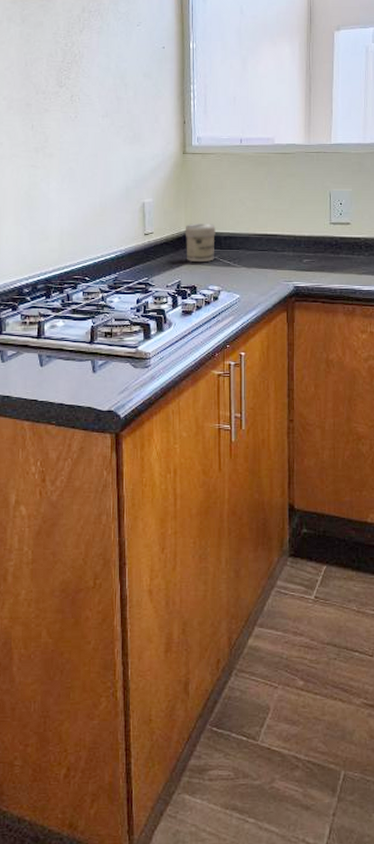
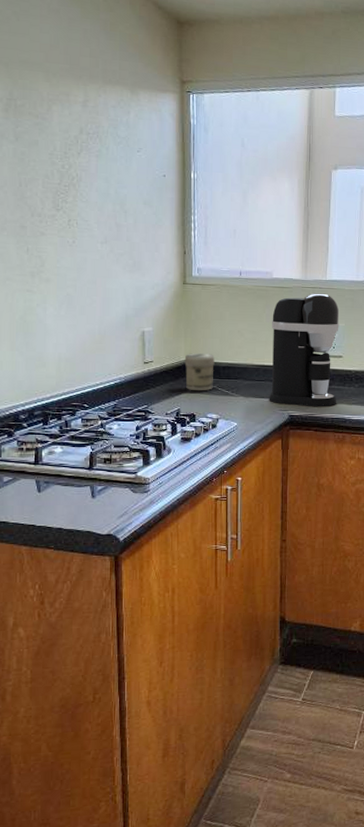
coffee maker: none [272,158,346,278] -> present [269,293,340,407]

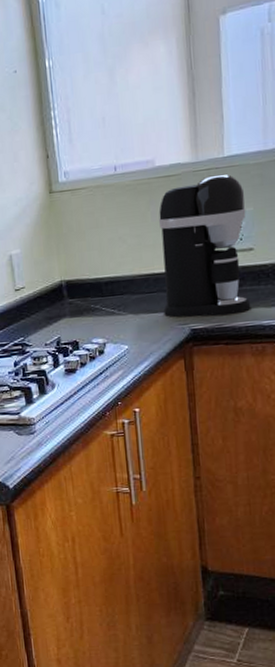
jar: present [184,353,215,391] -> none [59,269,96,315]

